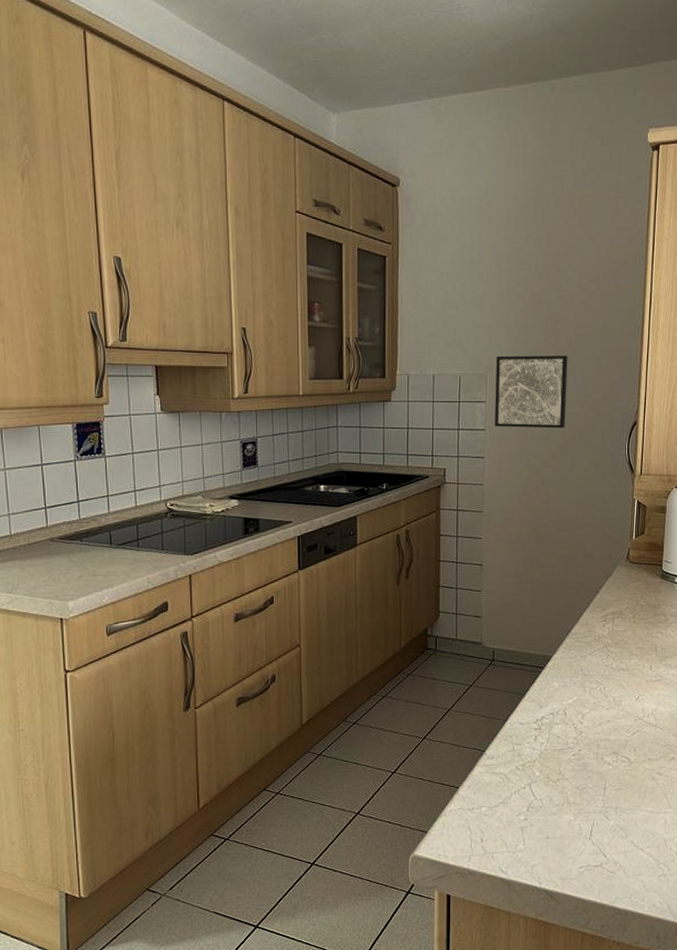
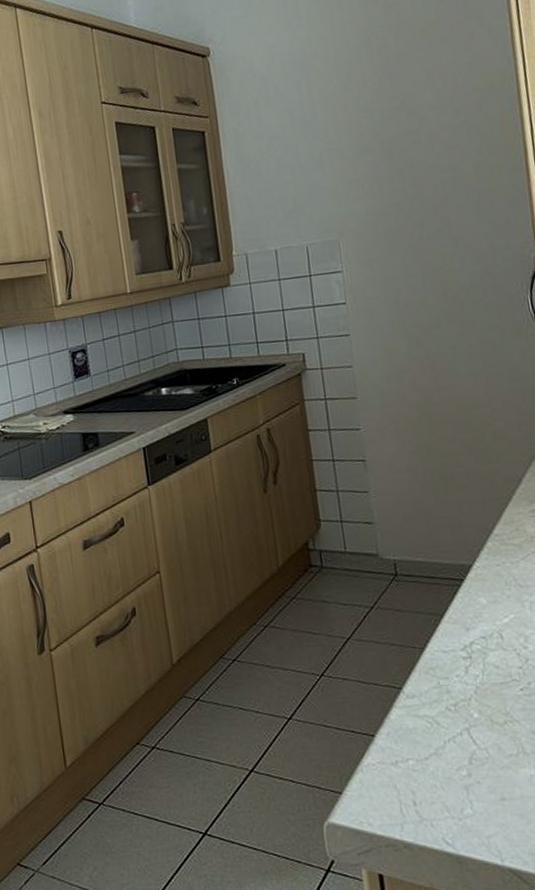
wall art: present [495,356,568,429] -> none [347,205,445,298]

